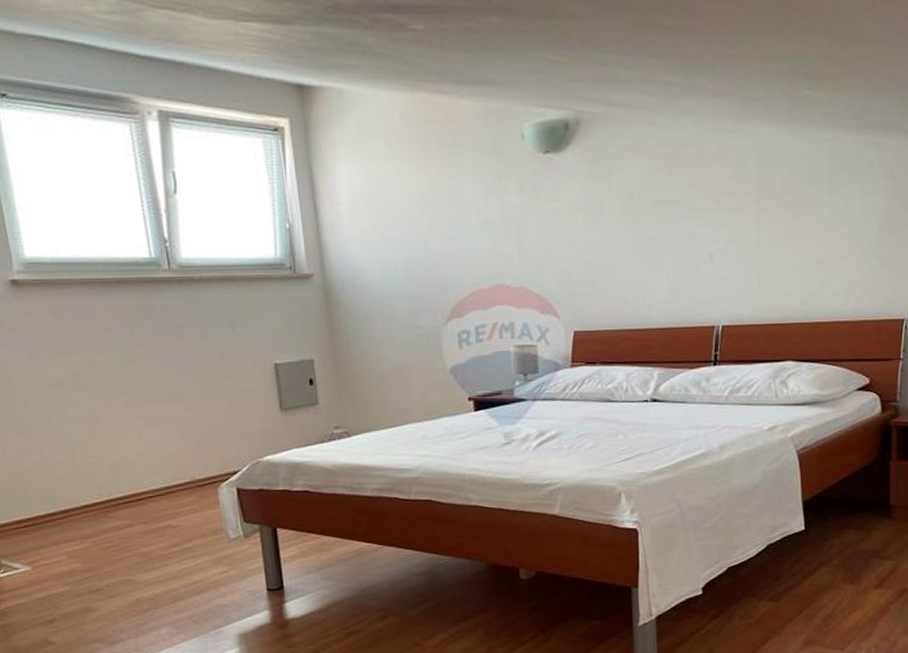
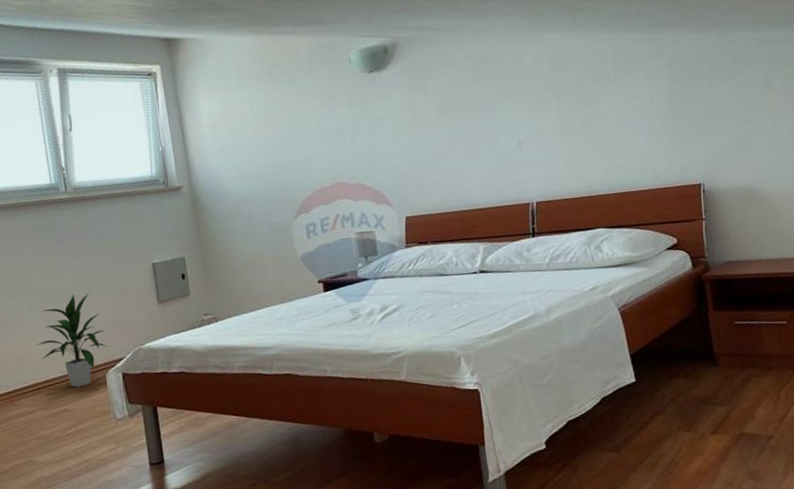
indoor plant: none [134,393,221,501] -> present [36,293,109,387]

